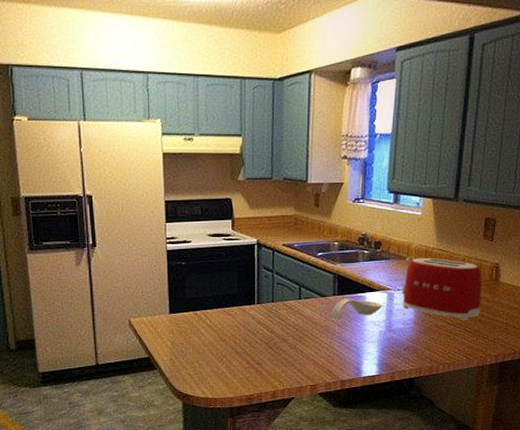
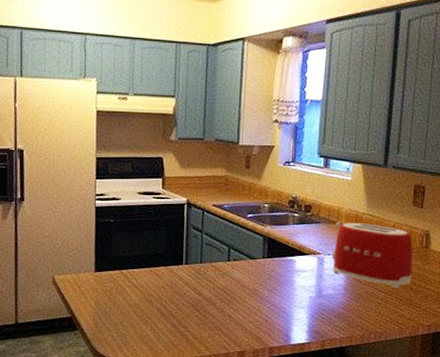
spoon rest: present [331,298,382,321] -> none [260,261,312,285]

